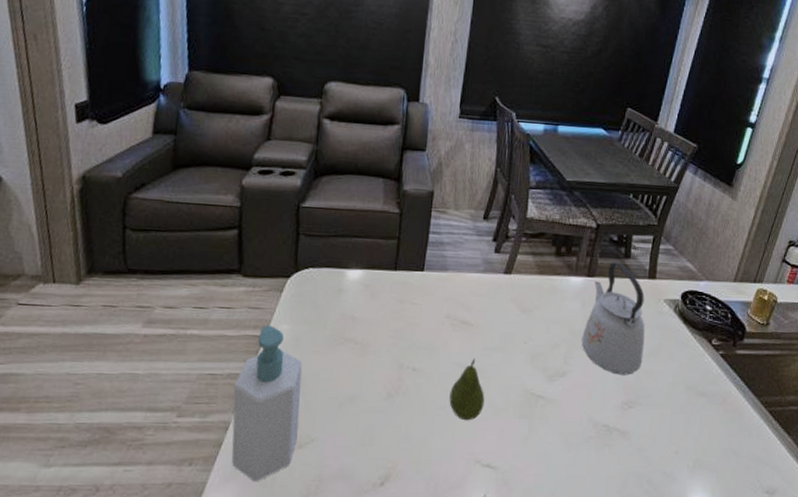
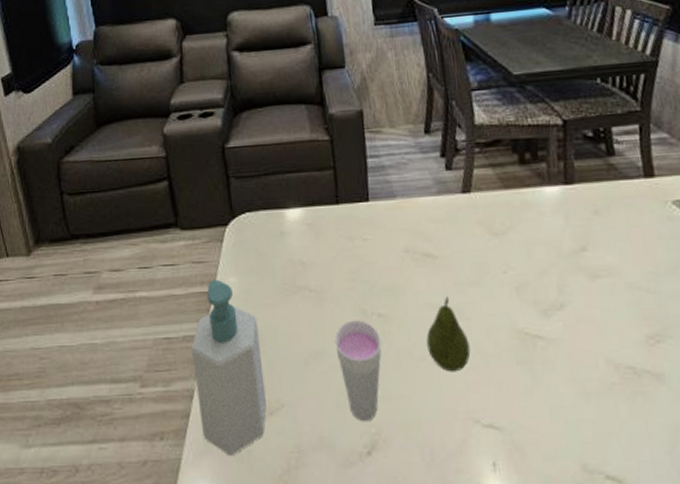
cup: none [370,371,412,458] -> present [334,320,382,422]
kettle: present [581,262,645,375] -> none [574,162,661,302]

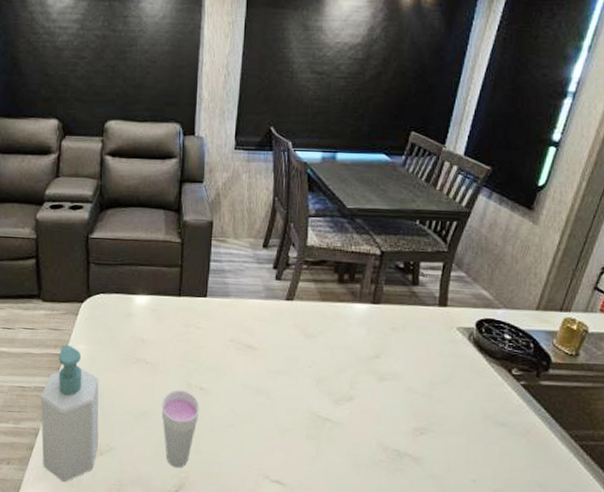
fruit: present [426,296,471,372] -> none [237,380,271,439]

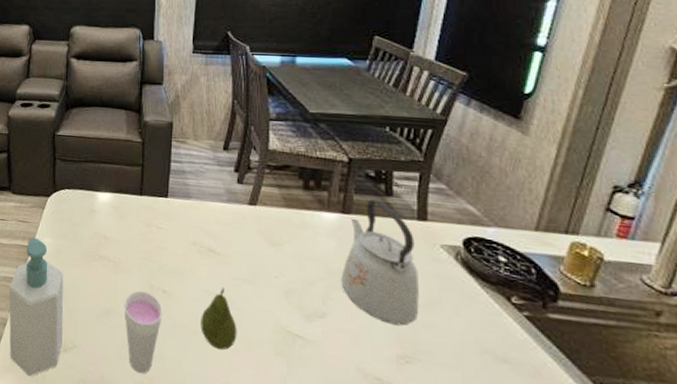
fruit: none [237,380,271,439] -> present [201,287,237,351]
kettle: none [368,289,436,402] -> present [341,199,419,326]

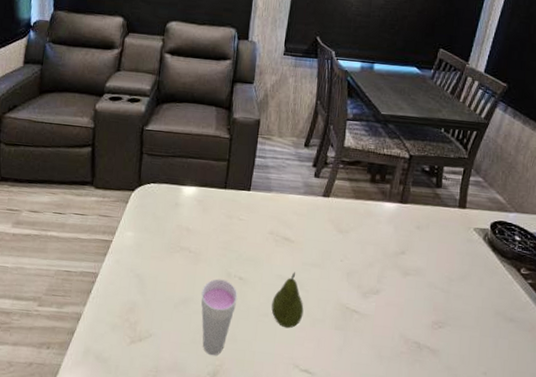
soap bottle: present [9,237,64,377] -> none [82,231,144,368]
kettle: present [341,199,419,326] -> none [394,190,455,297]

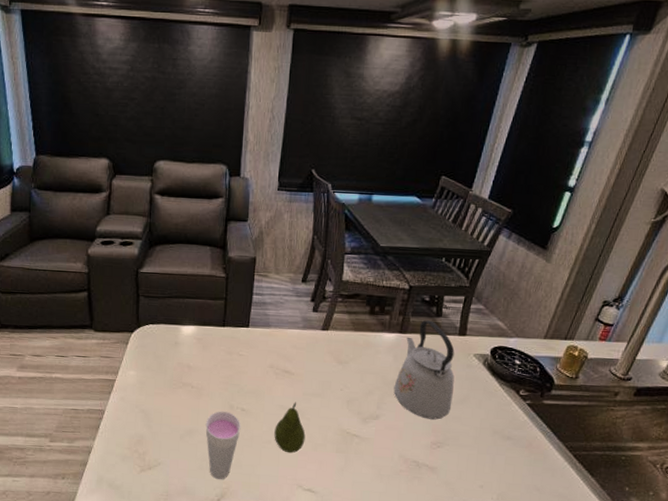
kettle: none [394,190,455,297] -> present [393,320,455,420]

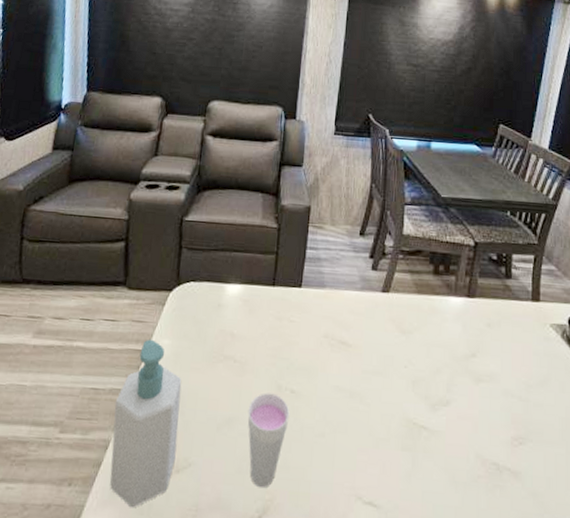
soap bottle: none [93,371,148,494] -> present [110,339,182,508]
fruit: present [274,401,306,453] -> none [328,381,365,451]
kettle: present [393,320,455,420] -> none [464,282,531,407]

